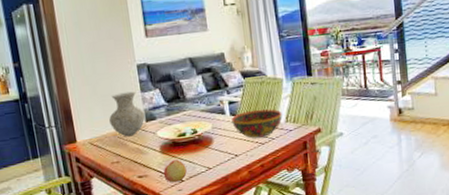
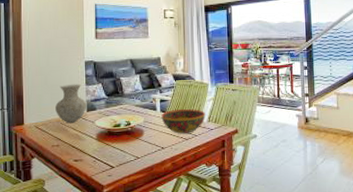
apple: present [163,159,187,183] -> none [96,147,118,168]

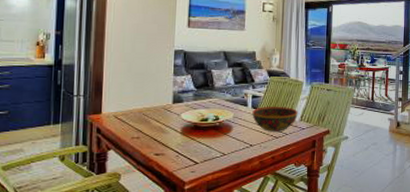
vase: present [55,84,87,124] -> none [138,73,174,115]

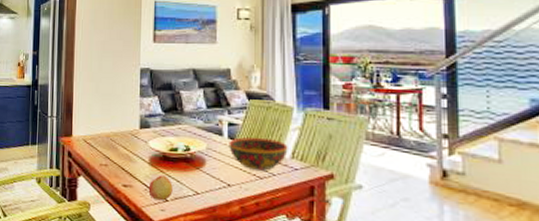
apple: none [179,142,203,164] -> present [148,175,173,201]

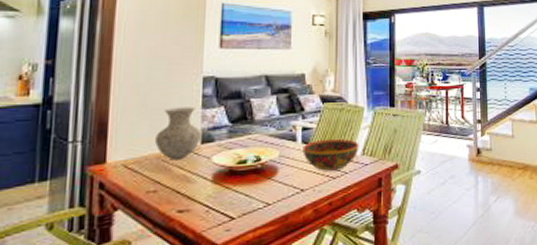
vase: none [106,94,140,141] -> present [155,106,202,160]
apple: present [148,175,173,201] -> none [210,191,240,221]

